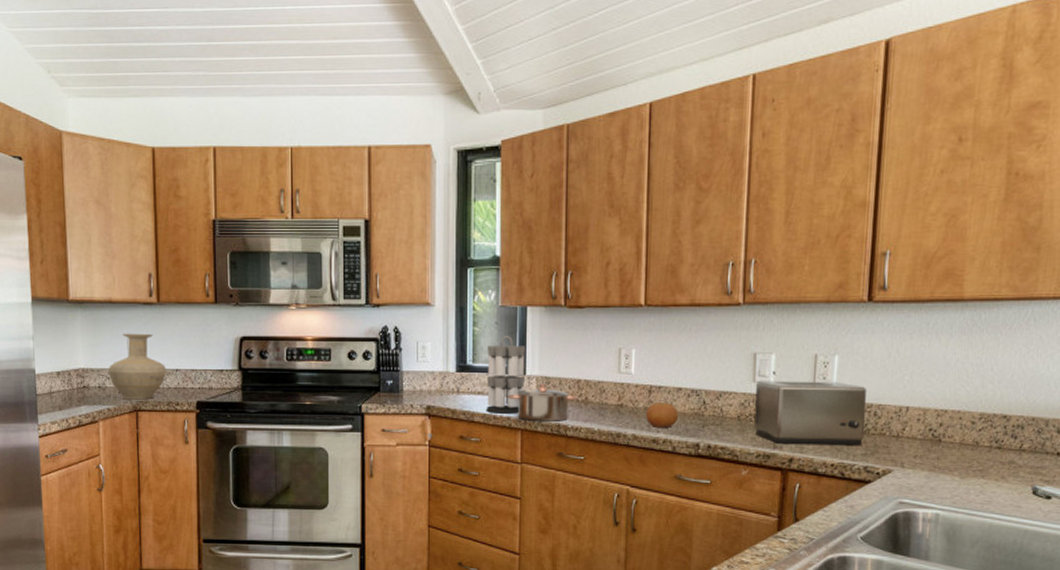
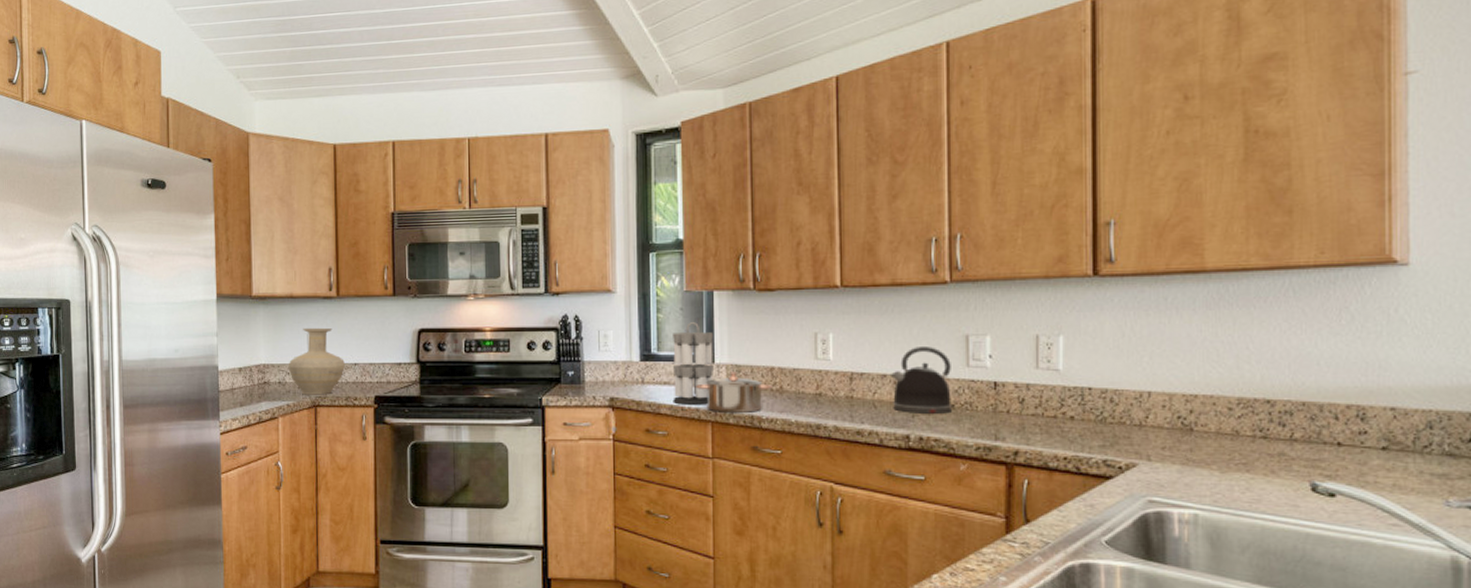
fruit: present [646,402,678,429] -> none [848,391,883,419]
kettle: none [684,363,740,426] -> present [889,347,955,415]
toaster: present [754,380,867,446] -> none [971,364,1101,437]

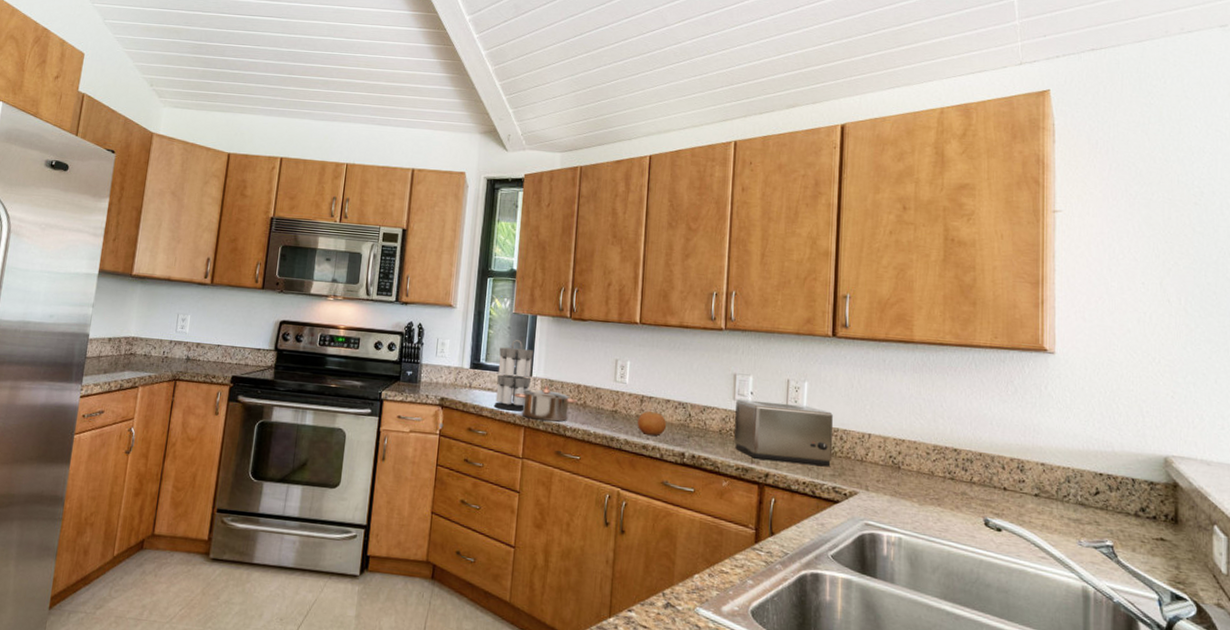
vase: present [288,327,346,395] -> none [155,308,210,371]
fruit: none [848,391,883,419] -> present [638,411,666,436]
kettle: present [889,347,955,415] -> none [672,379,722,438]
toaster: none [971,364,1101,437] -> present [734,399,834,467]

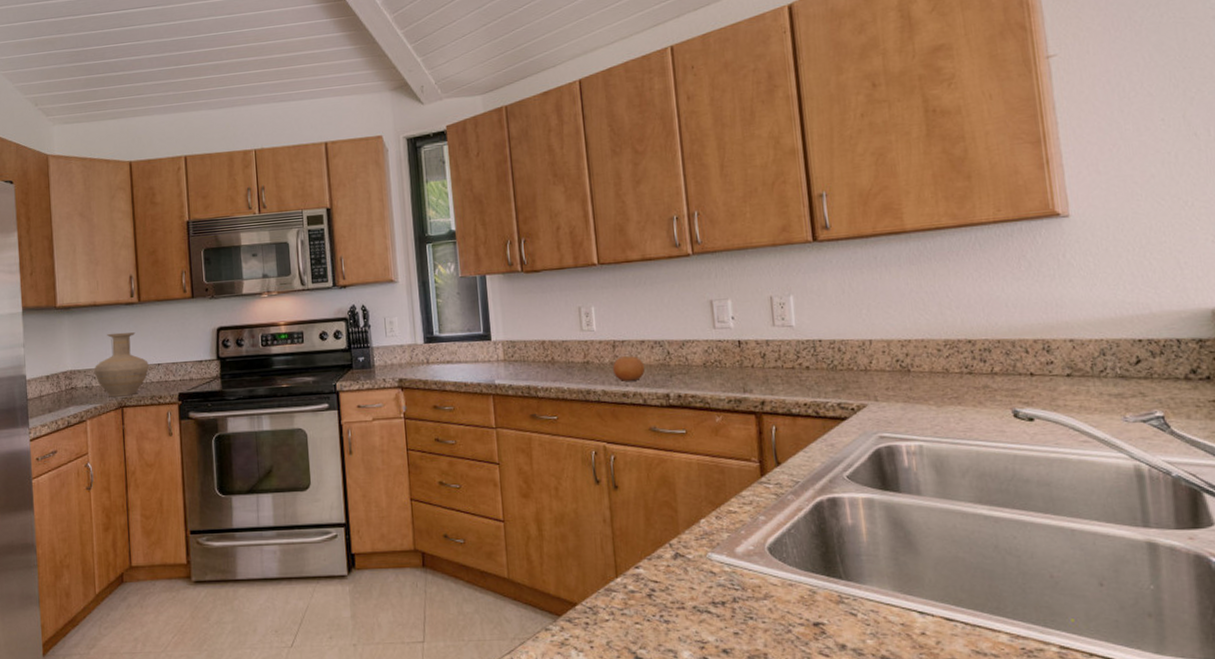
vase: none [155,308,210,371] -> present [94,332,150,397]
spice rack: present [494,340,533,412] -> none [452,305,492,381]
cooking pot: present [513,385,578,422] -> none [475,347,545,386]
toaster: present [734,399,834,467] -> none [717,321,833,388]

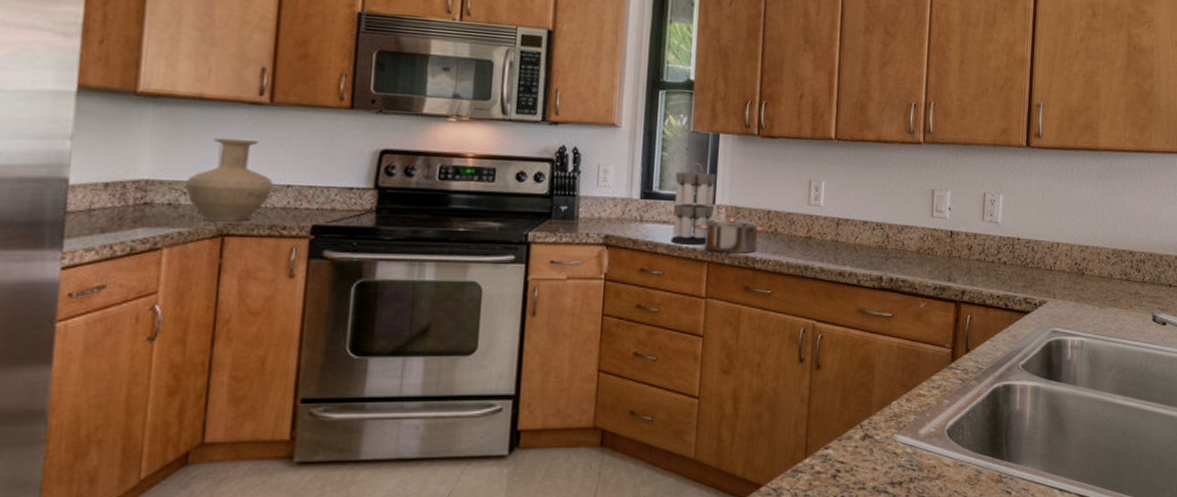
spice rack: none [452,305,492,381] -> present [670,163,716,245]
cooking pot: none [475,347,545,386] -> present [693,213,768,255]
fruit: present [613,356,645,382] -> none [833,235,863,262]

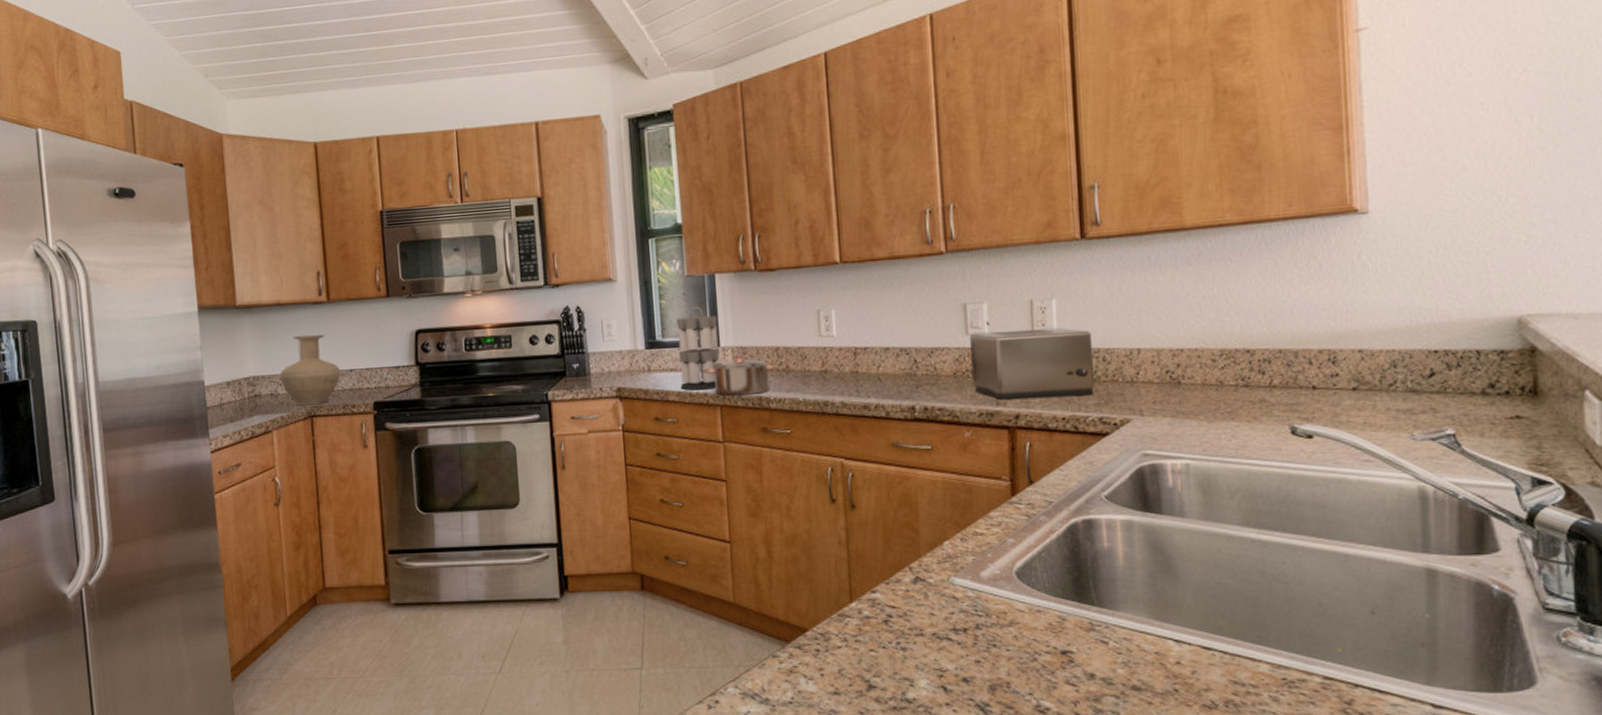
toaster: none [932,216,1026,279] -> present [970,327,1096,401]

